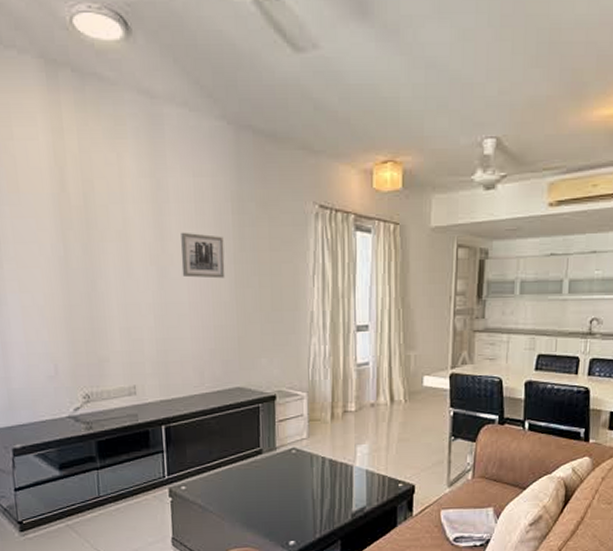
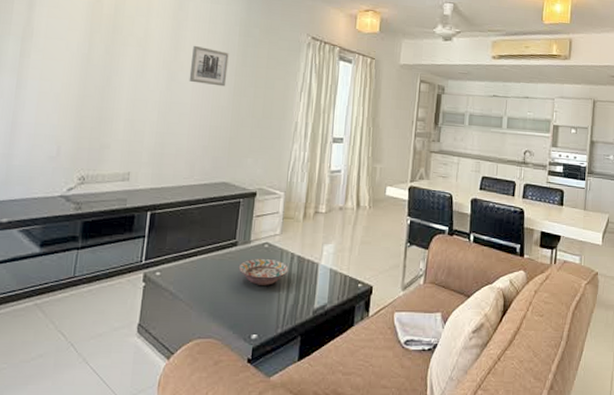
decorative bowl: none [266,464,321,492] -> present [238,258,289,285]

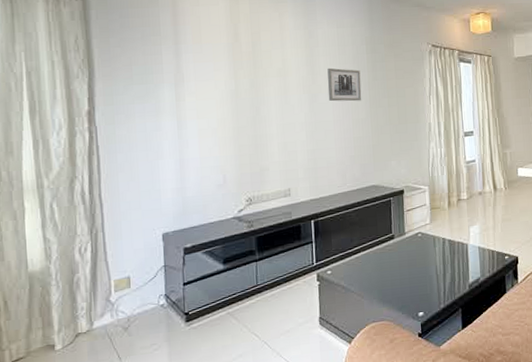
decorative bowl: present [238,258,289,285] -> none [398,245,442,270]

